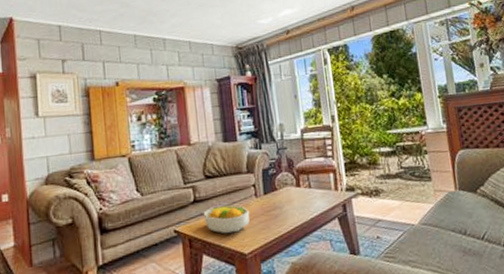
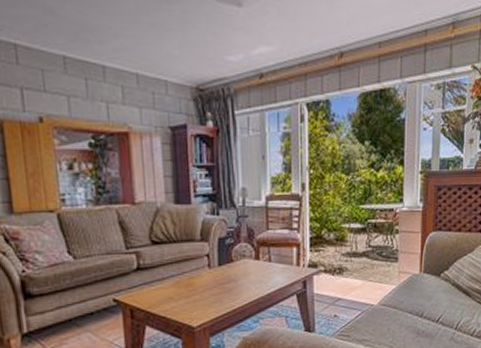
fruit bowl: present [203,204,250,234] -> none [147,274,201,306]

